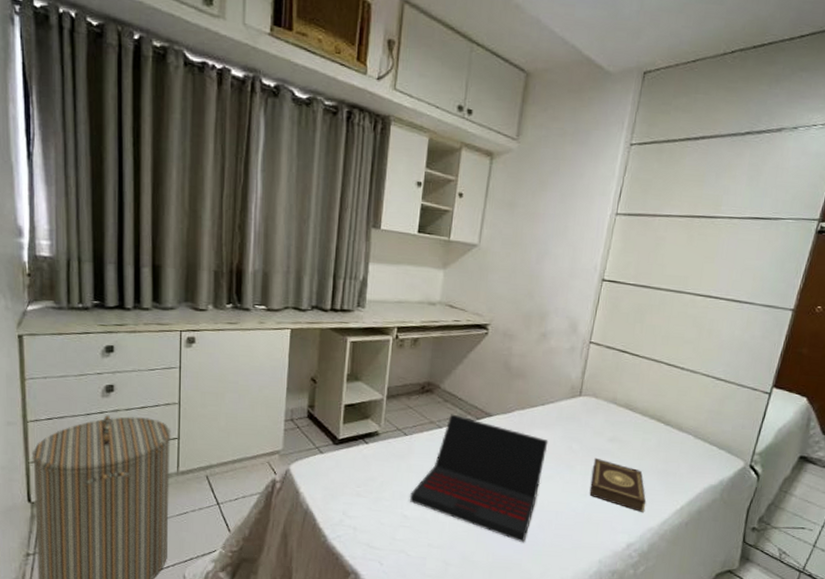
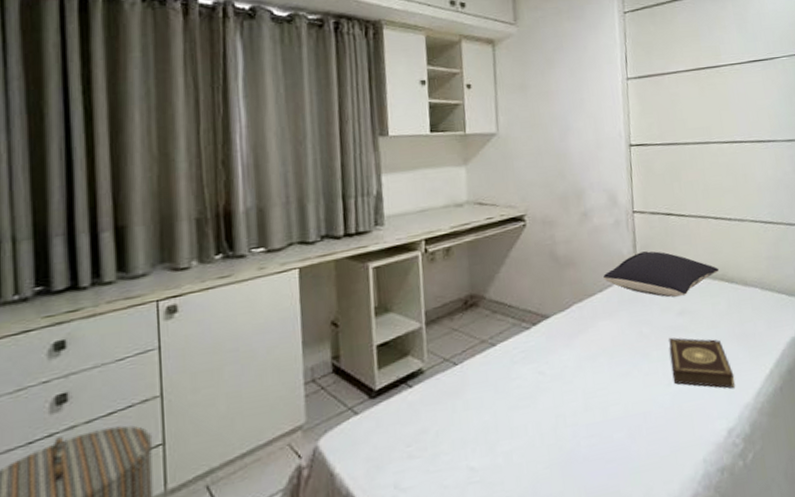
laptop: present [409,414,548,543] -> none [472,325,619,463]
pillow: none [548,379,659,426] -> present [603,251,720,298]

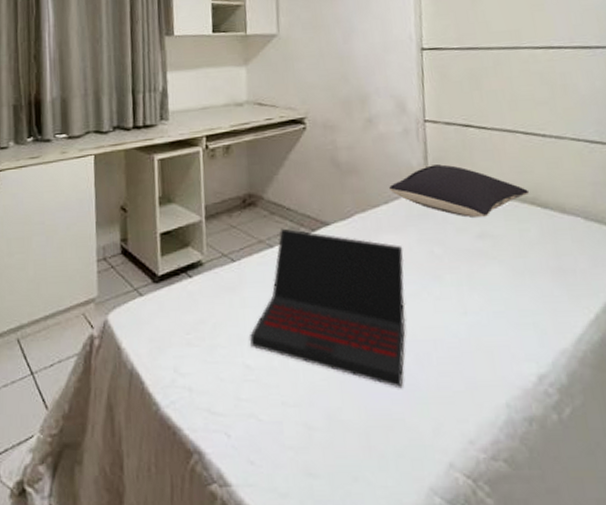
laptop: none [472,325,619,463] -> present [249,228,405,389]
book: present [668,337,735,389] -> none [465,261,548,329]

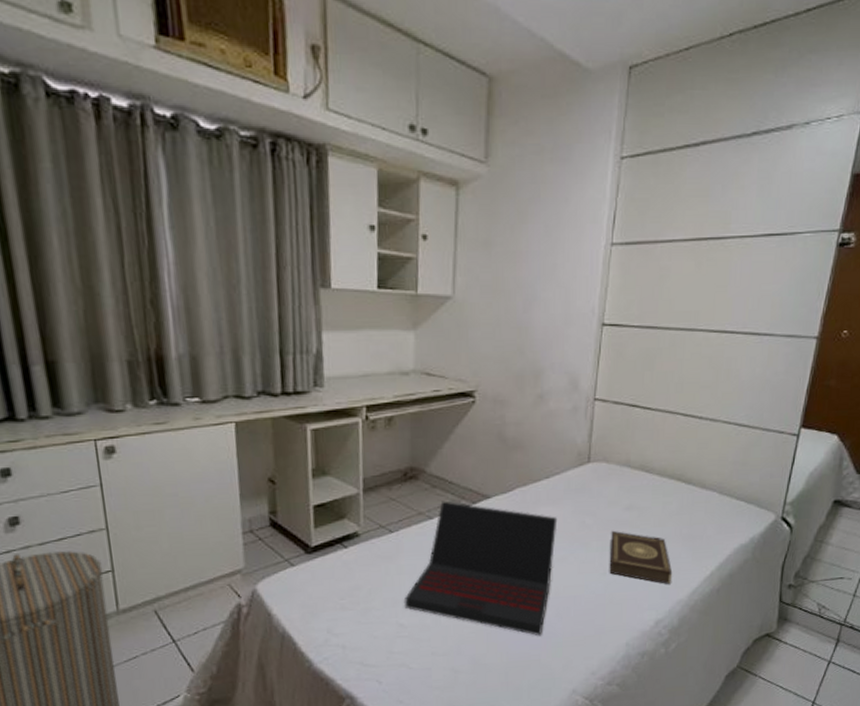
pillow: present [389,164,530,218] -> none [552,442,678,492]
book: none [465,261,548,329] -> present [609,530,673,584]

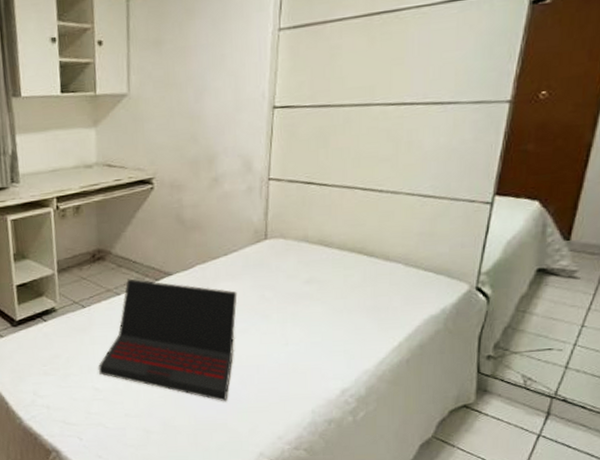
book: present [609,530,673,584] -> none [290,303,358,355]

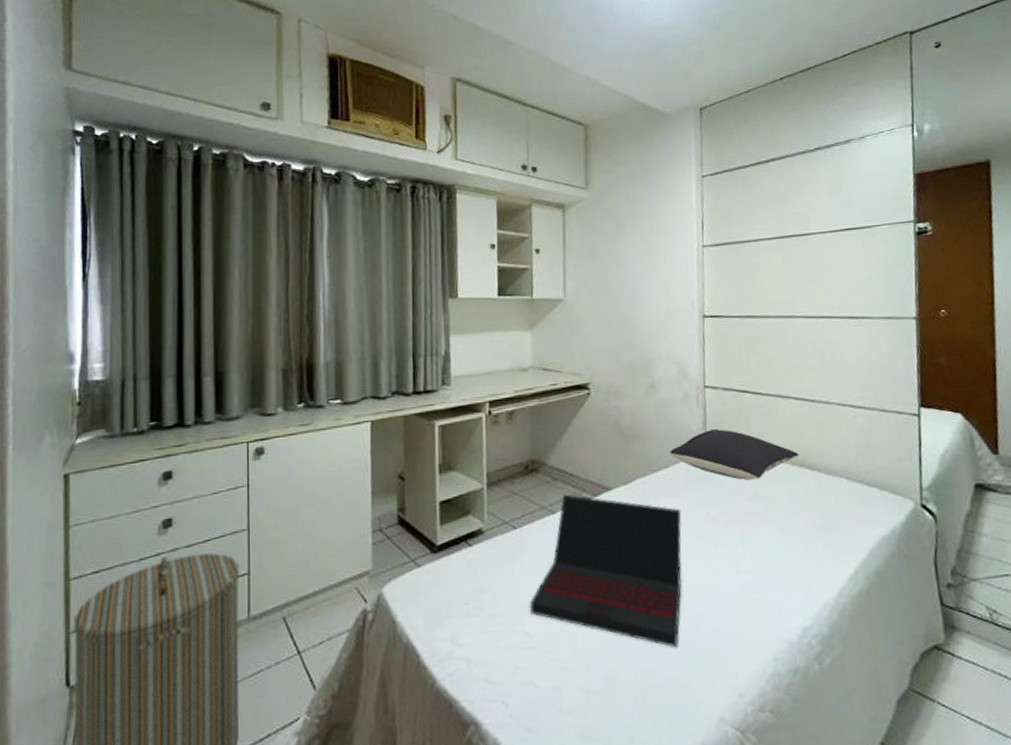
pillow: none [230,219,359,266] -> present [670,429,800,480]

